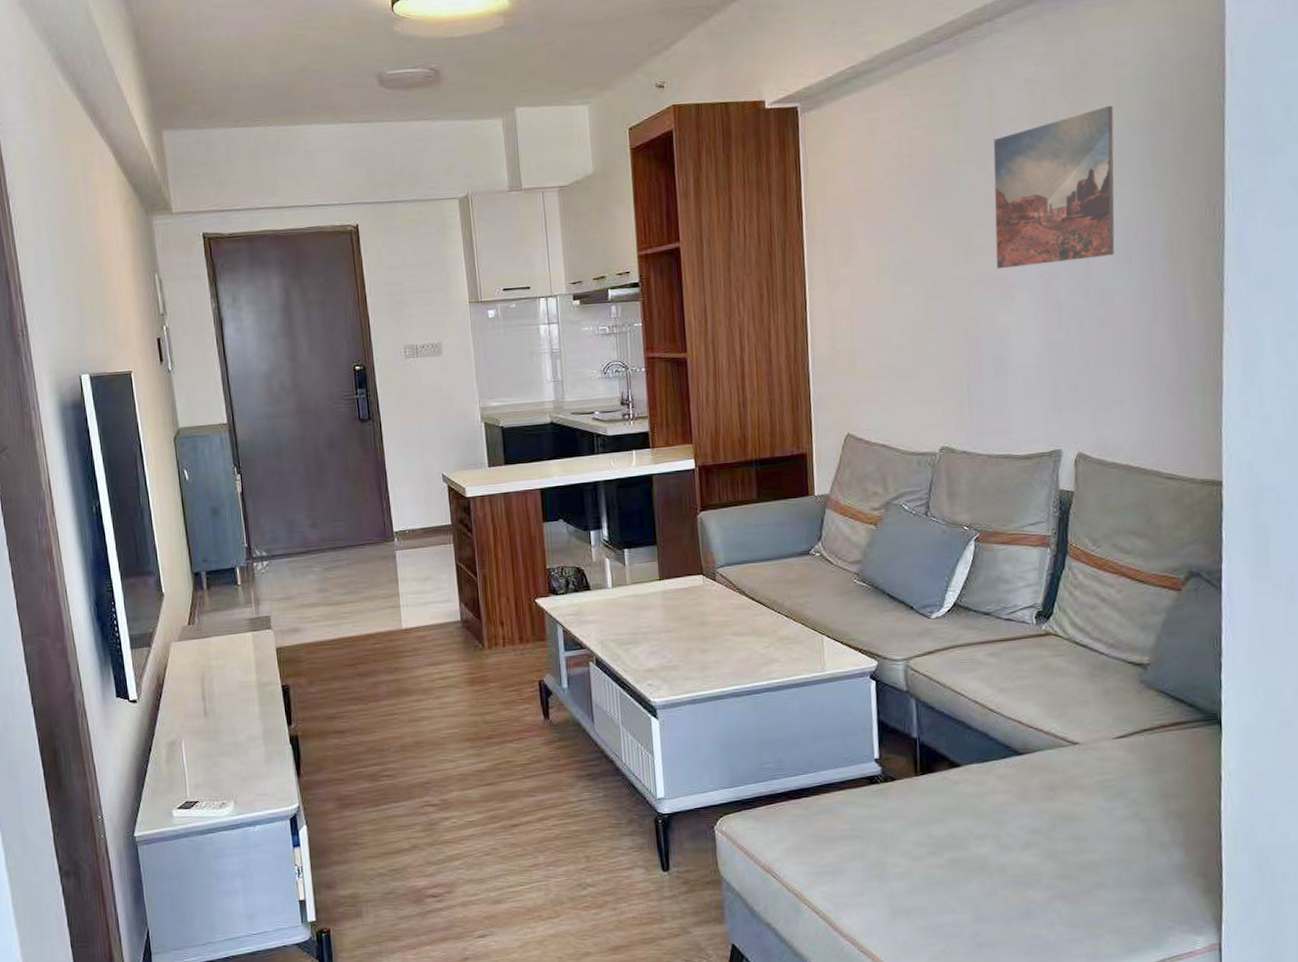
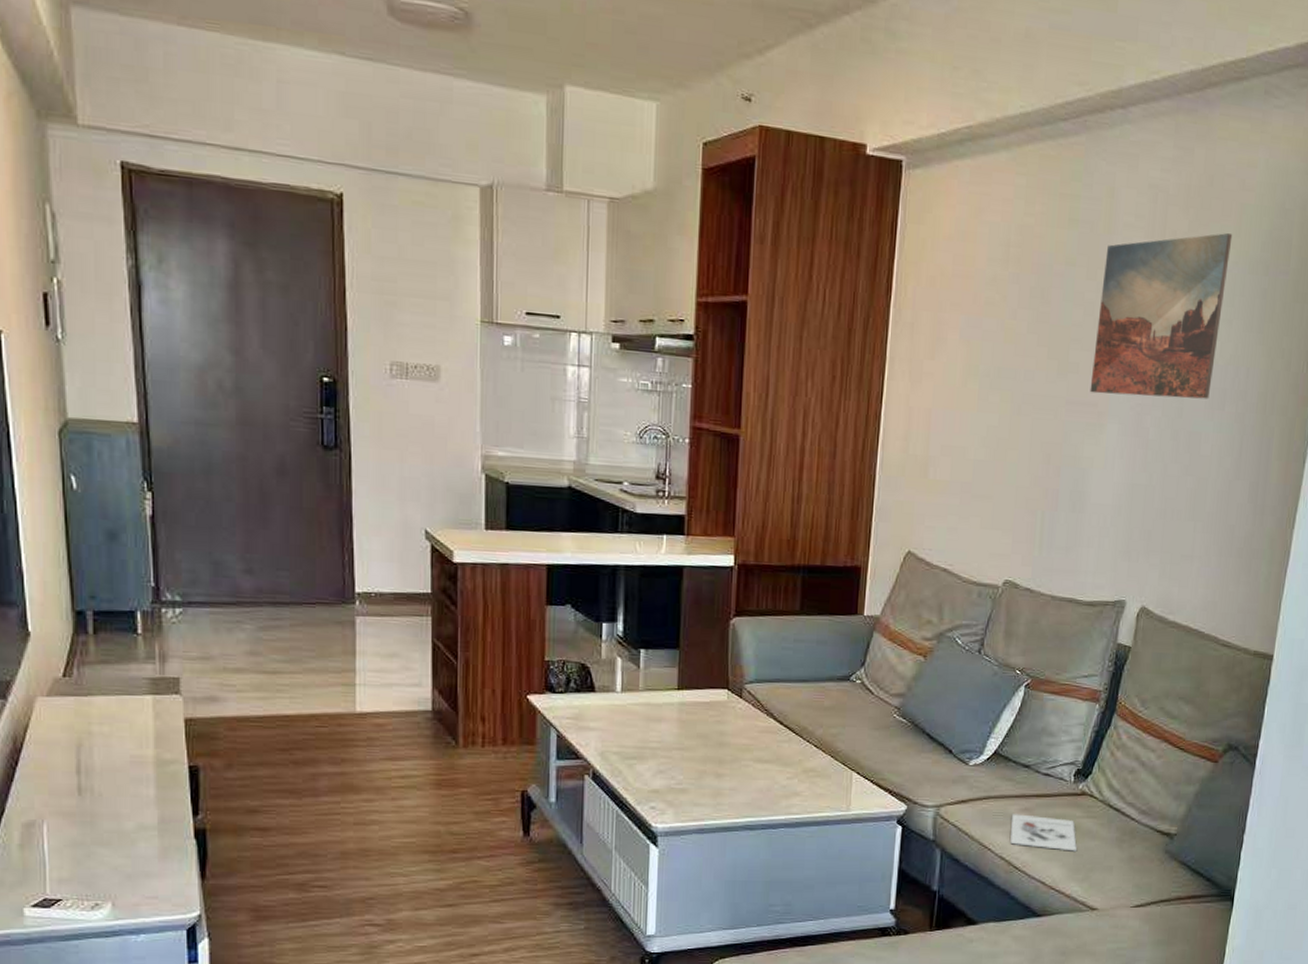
architectural model: none [979,659,1049,690] -> present [1010,814,1077,852]

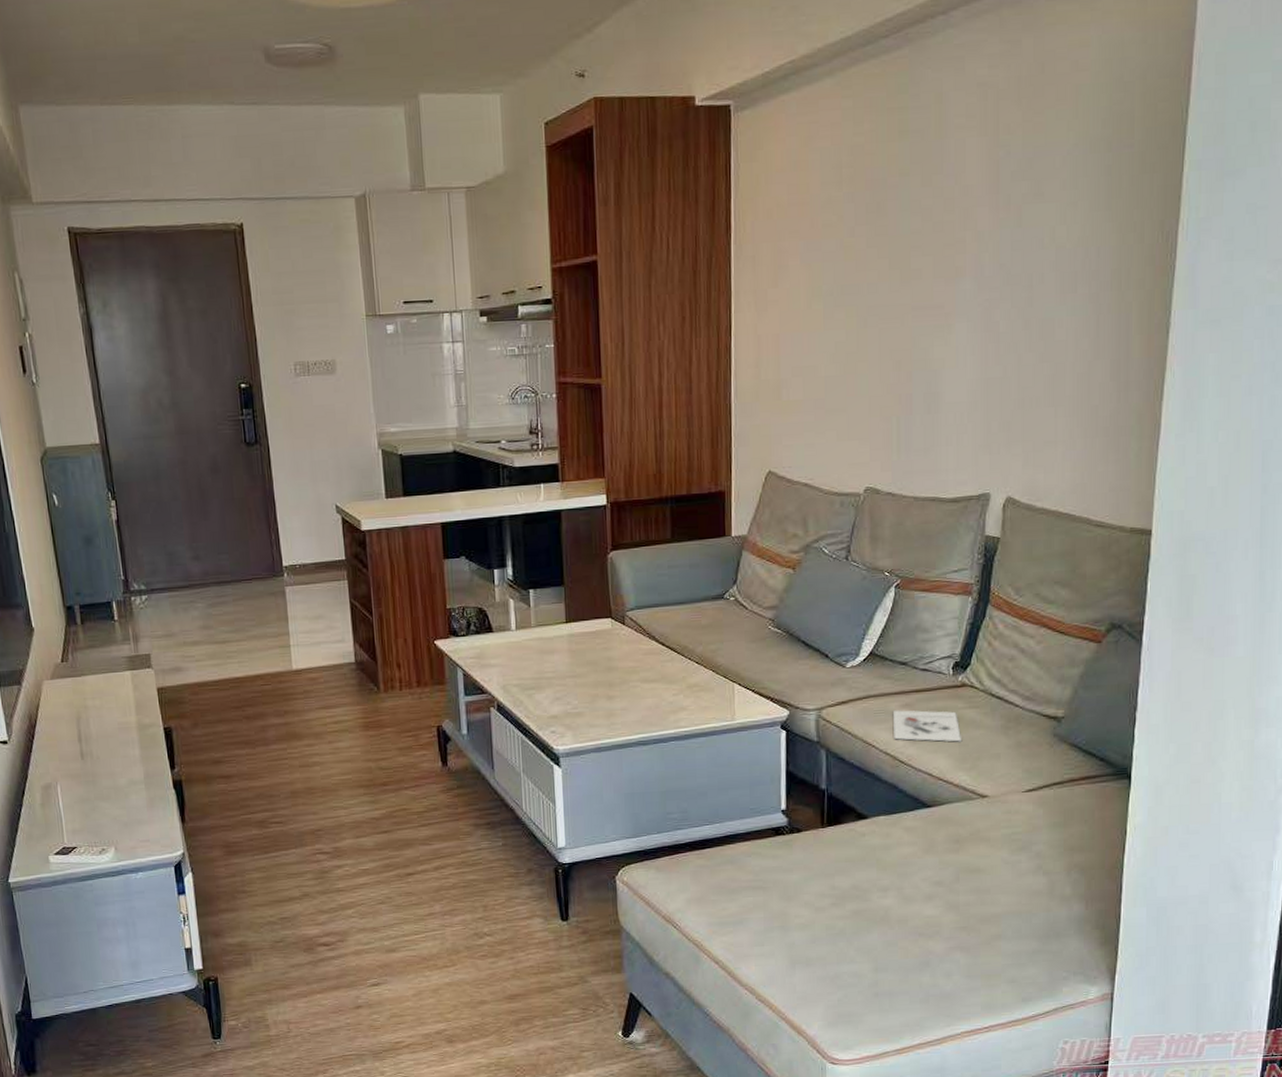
wall art: present [1090,233,1233,400] -> none [935,117,1070,296]

